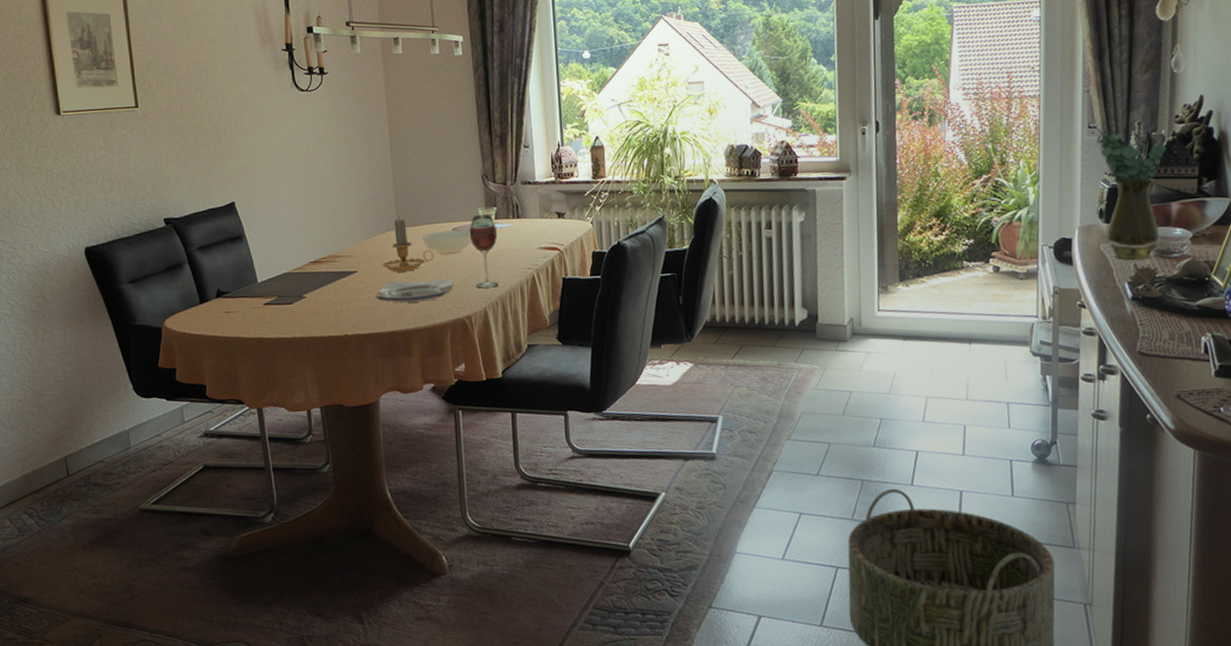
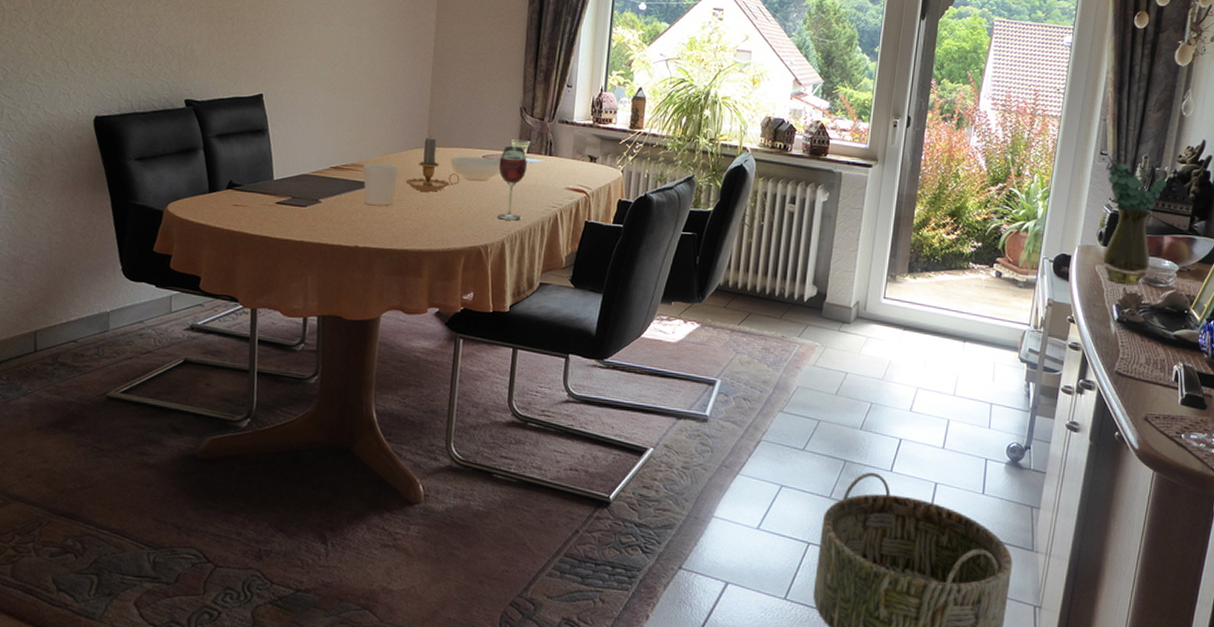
dixie cup: none [340,251,374,294] -> present [363,163,399,207]
plate: present [376,277,454,303] -> none [394,199,476,225]

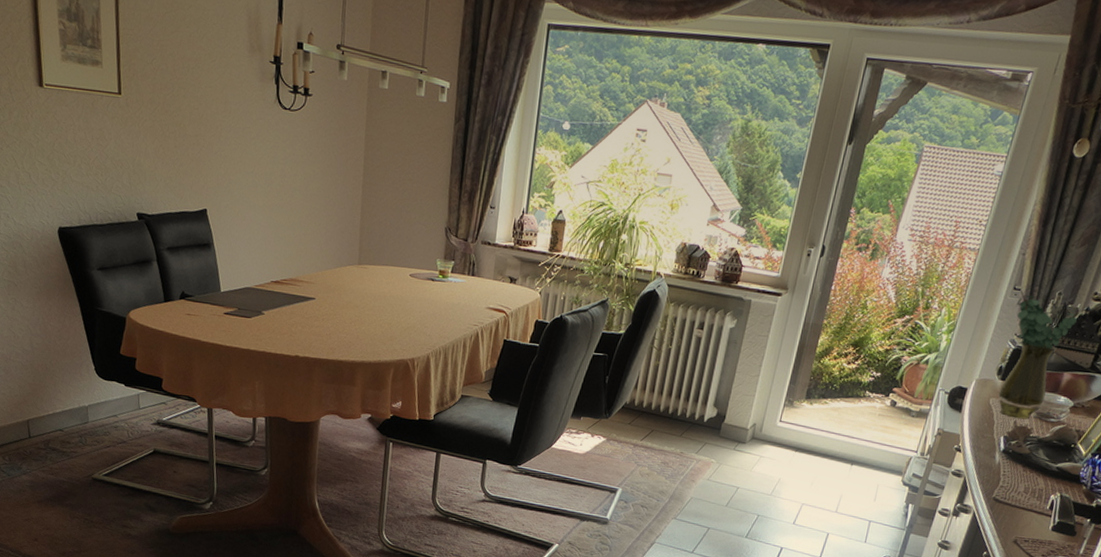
dixie cup: present [363,163,399,207] -> none [301,278,333,320]
candlestick: present [405,135,460,192] -> none [339,253,389,308]
bowl: present [450,156,501,182] -> none [380,274,427,299]
wineglass: present [498,146,528,221] -> none [424,265,452,337]

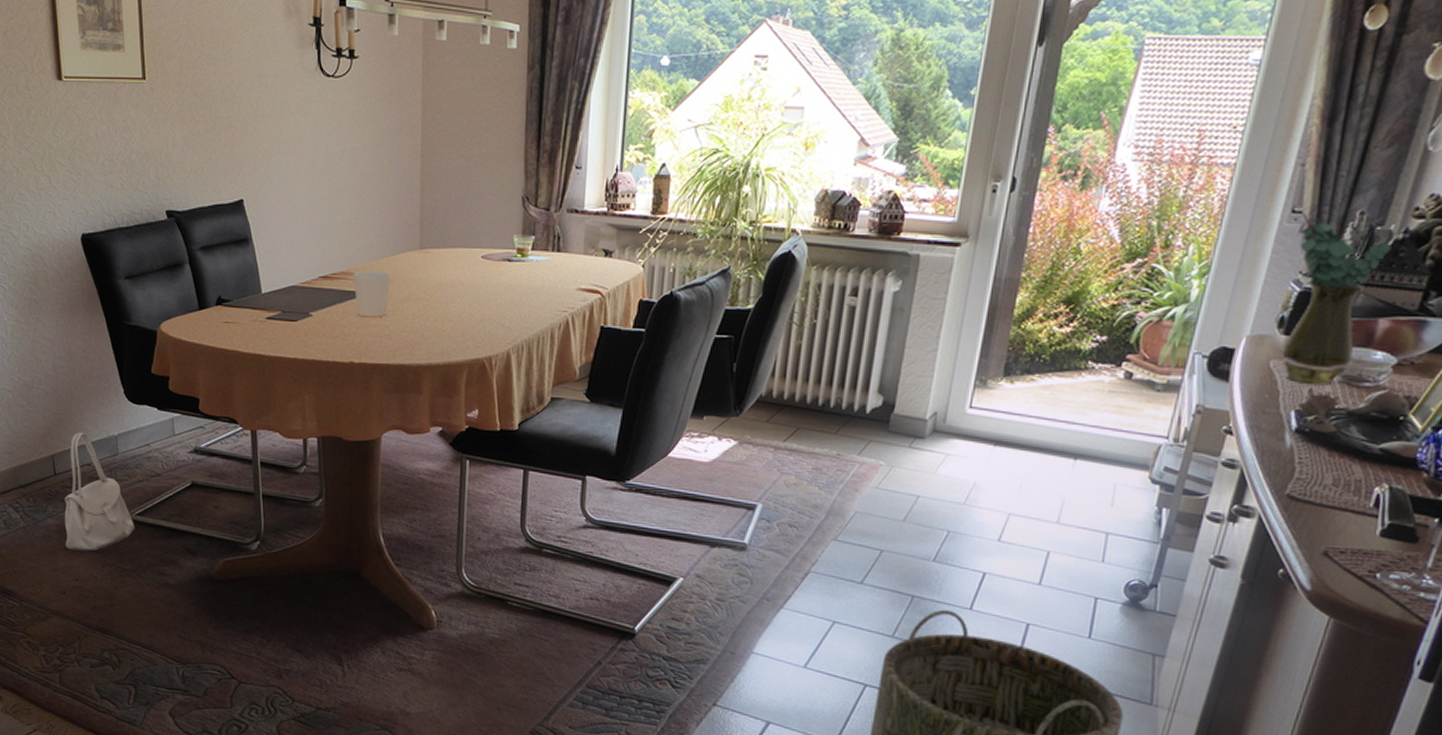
handbag: none [37,401,102,505] -> present [64,432,135,551]
dixie cup: none [301,278,333,320] -> present [353,270,390,318]

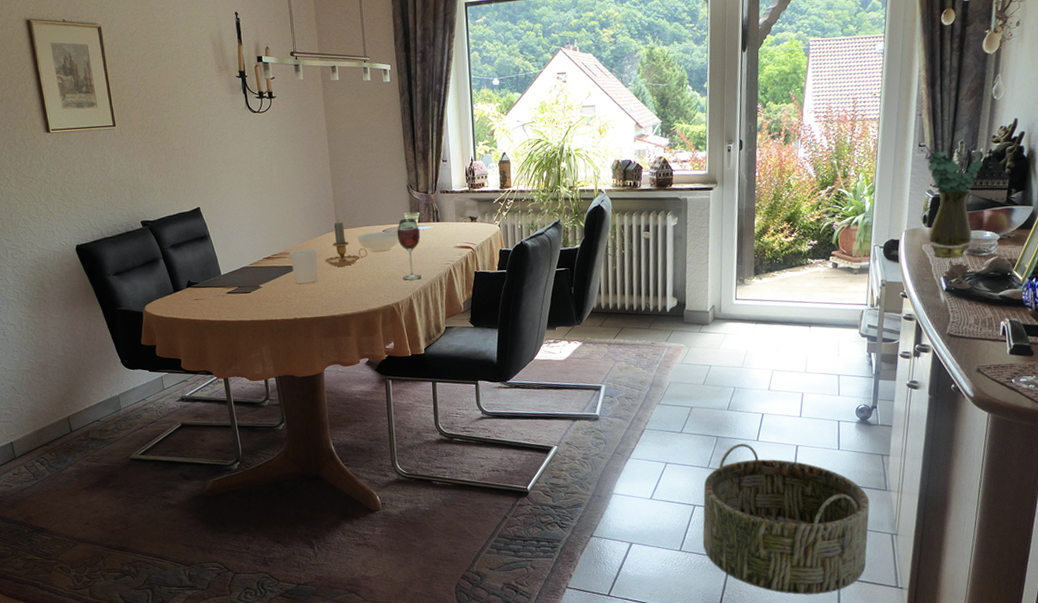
handbag: present [64,432,135,551] -> none [80,396,140,489]
candlestick: none [398,235,458,299] -> present [324,220,368,267]
bowl: none [446,257,503,286] -> present [357,231,400,253]
wineglass: none [500,242,533,328] -> present [397,218,421,280]

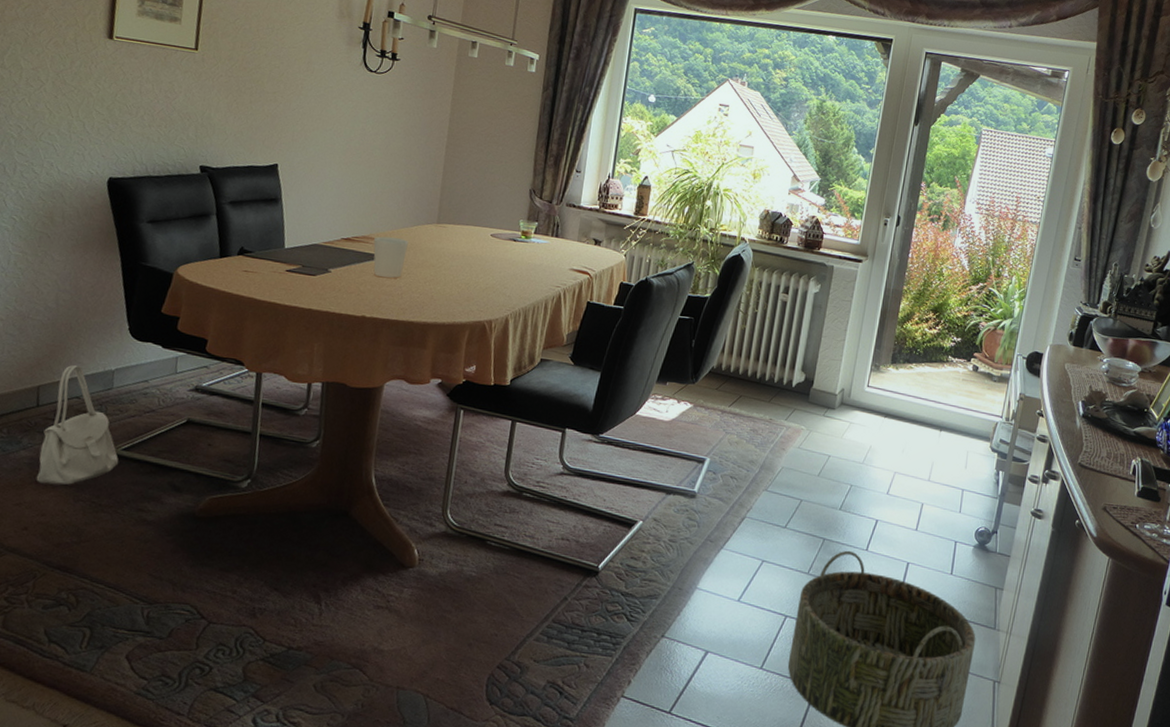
handbag: none [80,396,140,489] -> present [36,364,119,485]
candlestick: present [324,220,368,267] -> none [414,212,468,267]
bowl: present [357,231,400,253] -> none [459,233,508,259]
wineglass: present [397,218,421,280] -> none [503,226,535,298]
vase: present [925,145,984,259] -> none [1072,260,1135,385]

